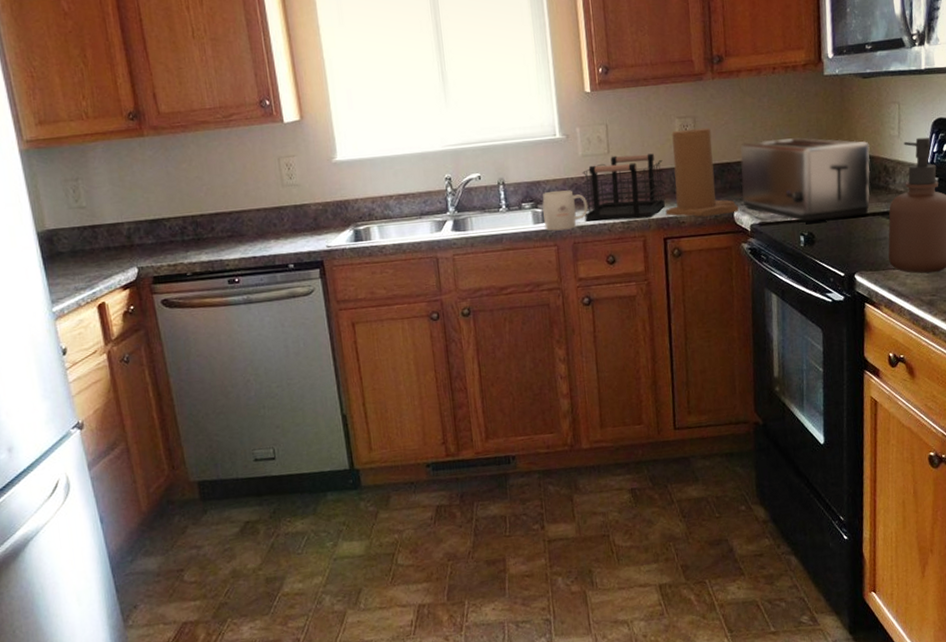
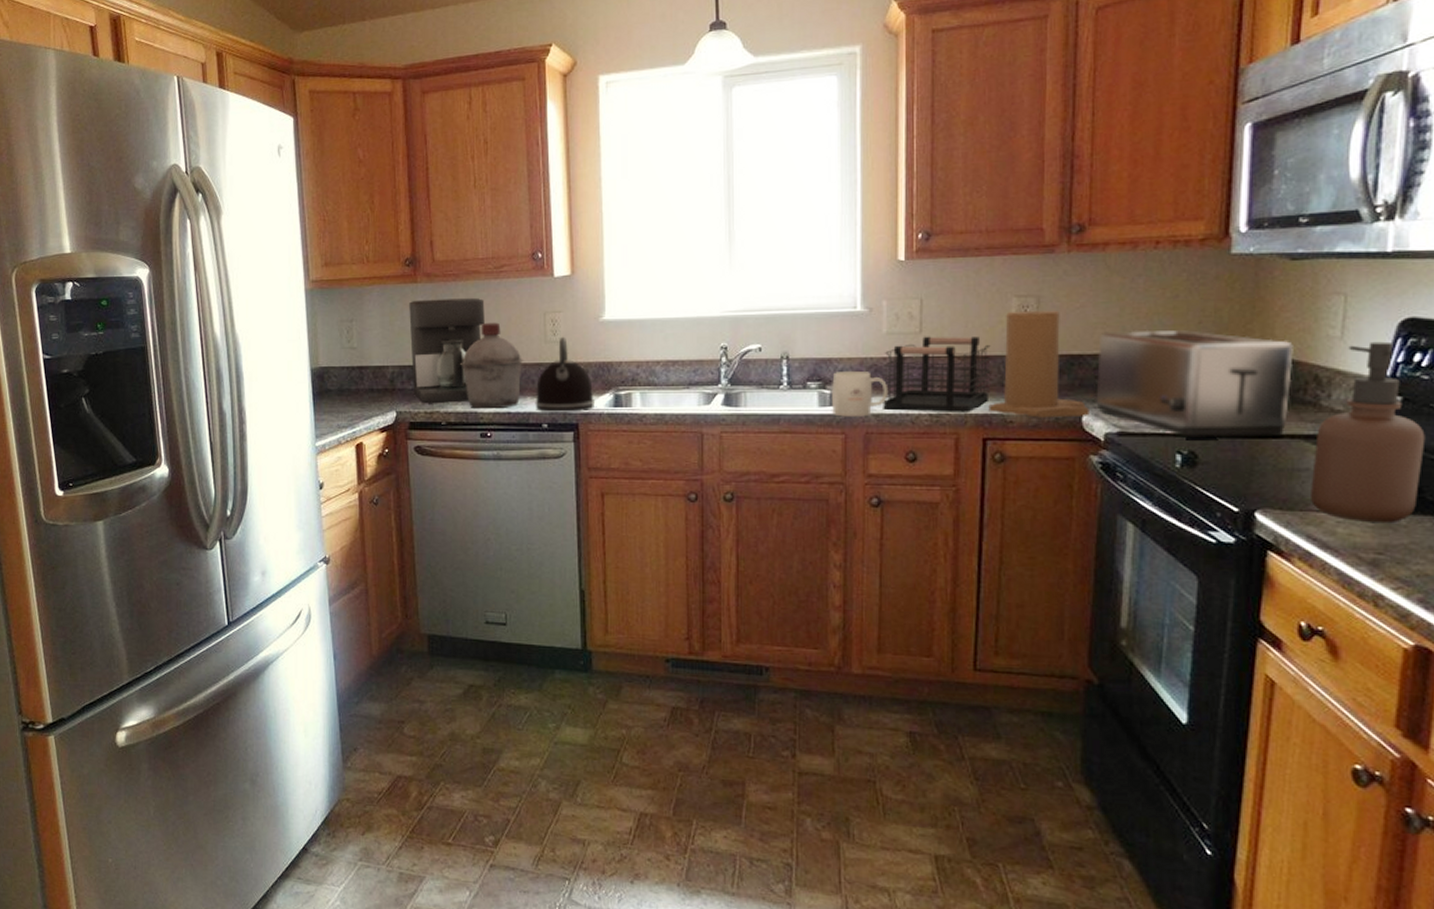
coffee maker: none [138,147,220,257] -> present [409,297,485,404]
canister: none [199,170,265,257] -> present [460,322,525,409]
kettle: none [278,179,337,254] -> present [535,336,596,413]

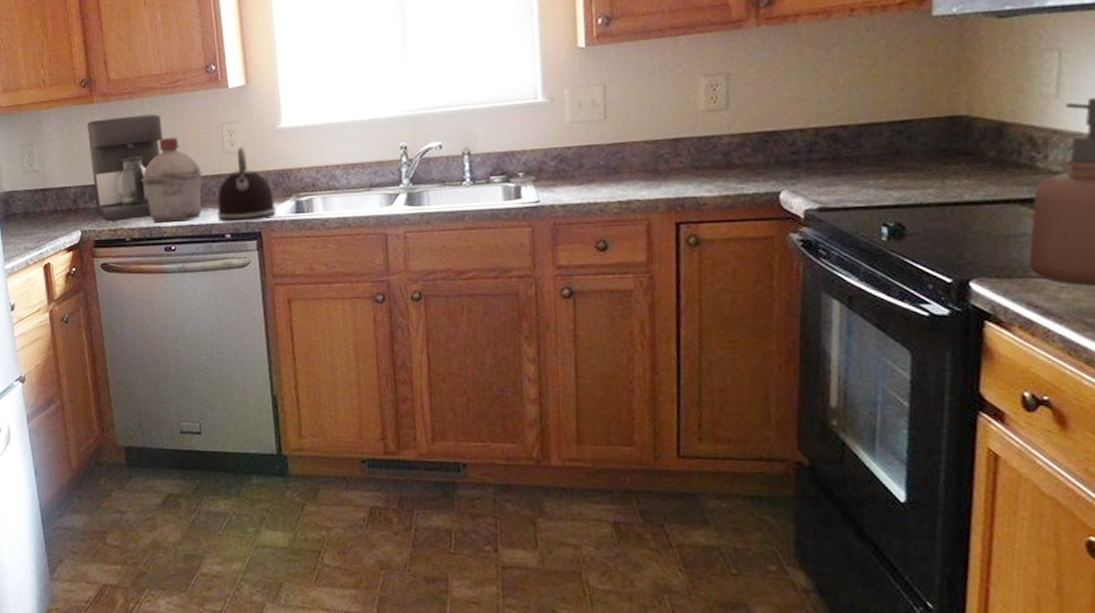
mug: present [832,370,889,417] -> none [516,162,575,210]
dish rack: present [883,336,991,414] -> none [568,119,681,200]
paper towel: present [988,310,1089,418] -> none [680,87,787,199]
toaster: present [1095,329,1293,439] -> none [792,97,1005,211]

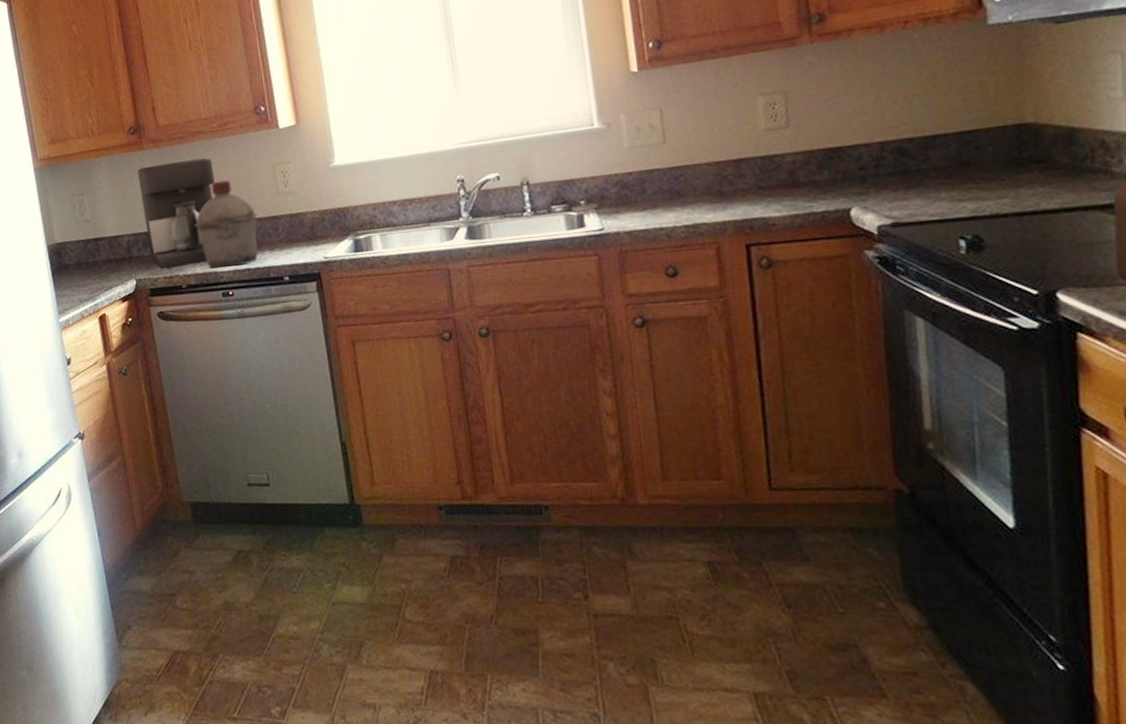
kettle: present [216,146,277,224] -> none [273,186,335,266]

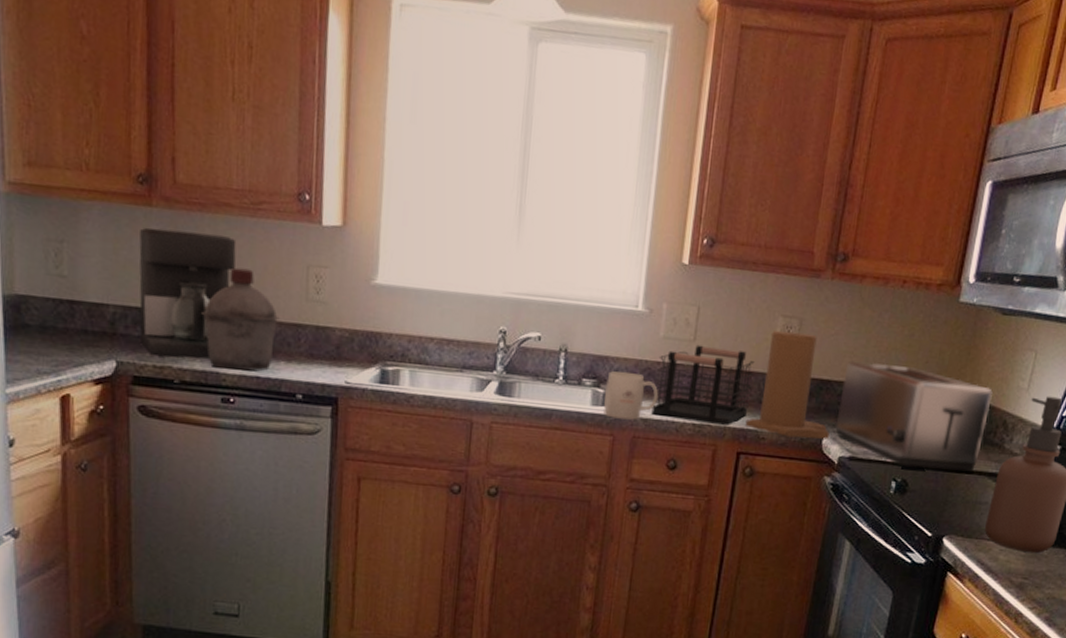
mug: none [577,188,639,238] -> present [603,371,659,420]
dish rack: none [628,140,746,226] -> present [651,344,755,427]
paper towel: none [747,104,858,218] -> present [745,330,830,440]
toaster: none [855,107,1078,223] -> present [835,361,993,472]

